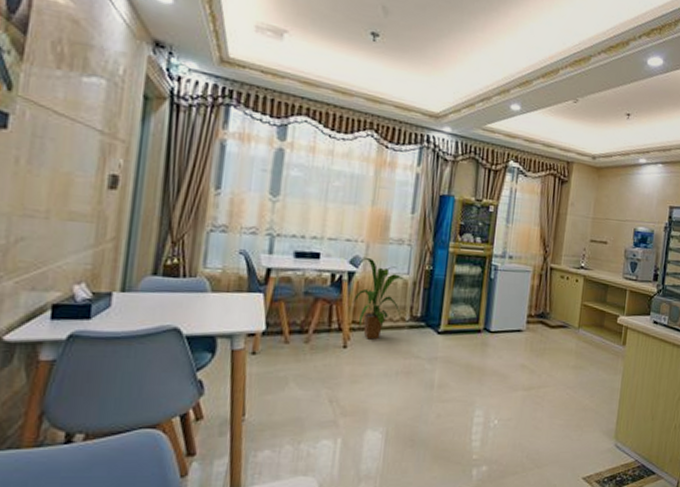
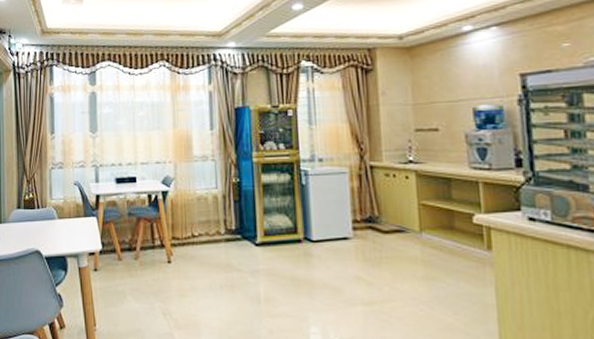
house plant: present [352,256,407,340] -> none [169,176,217,254]

